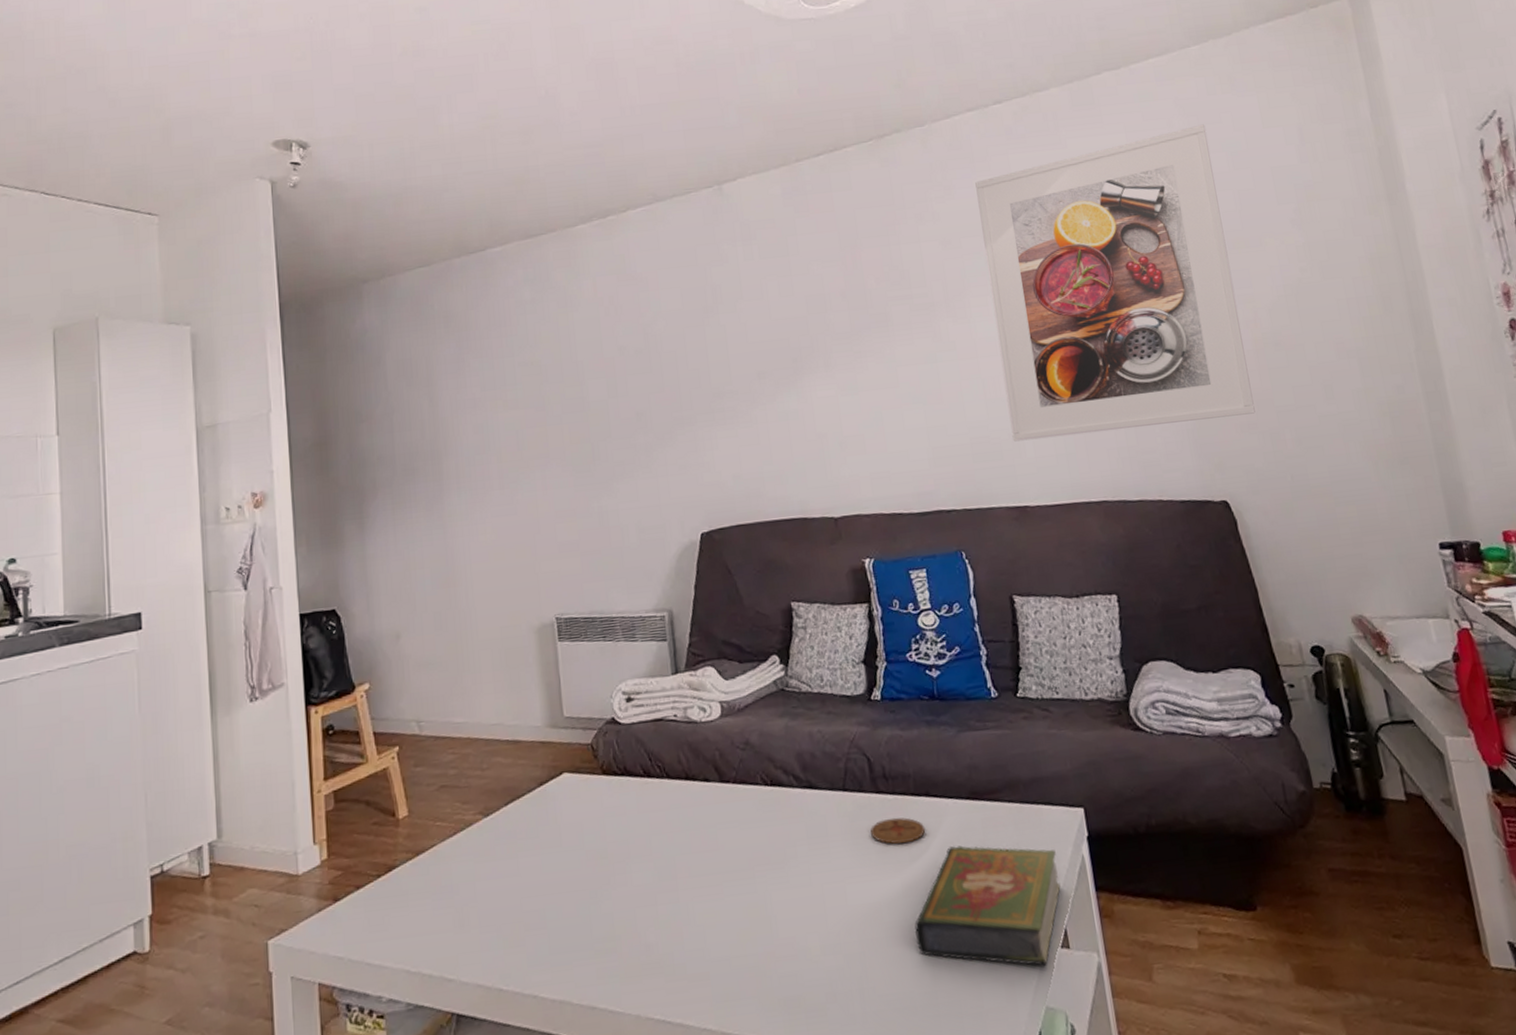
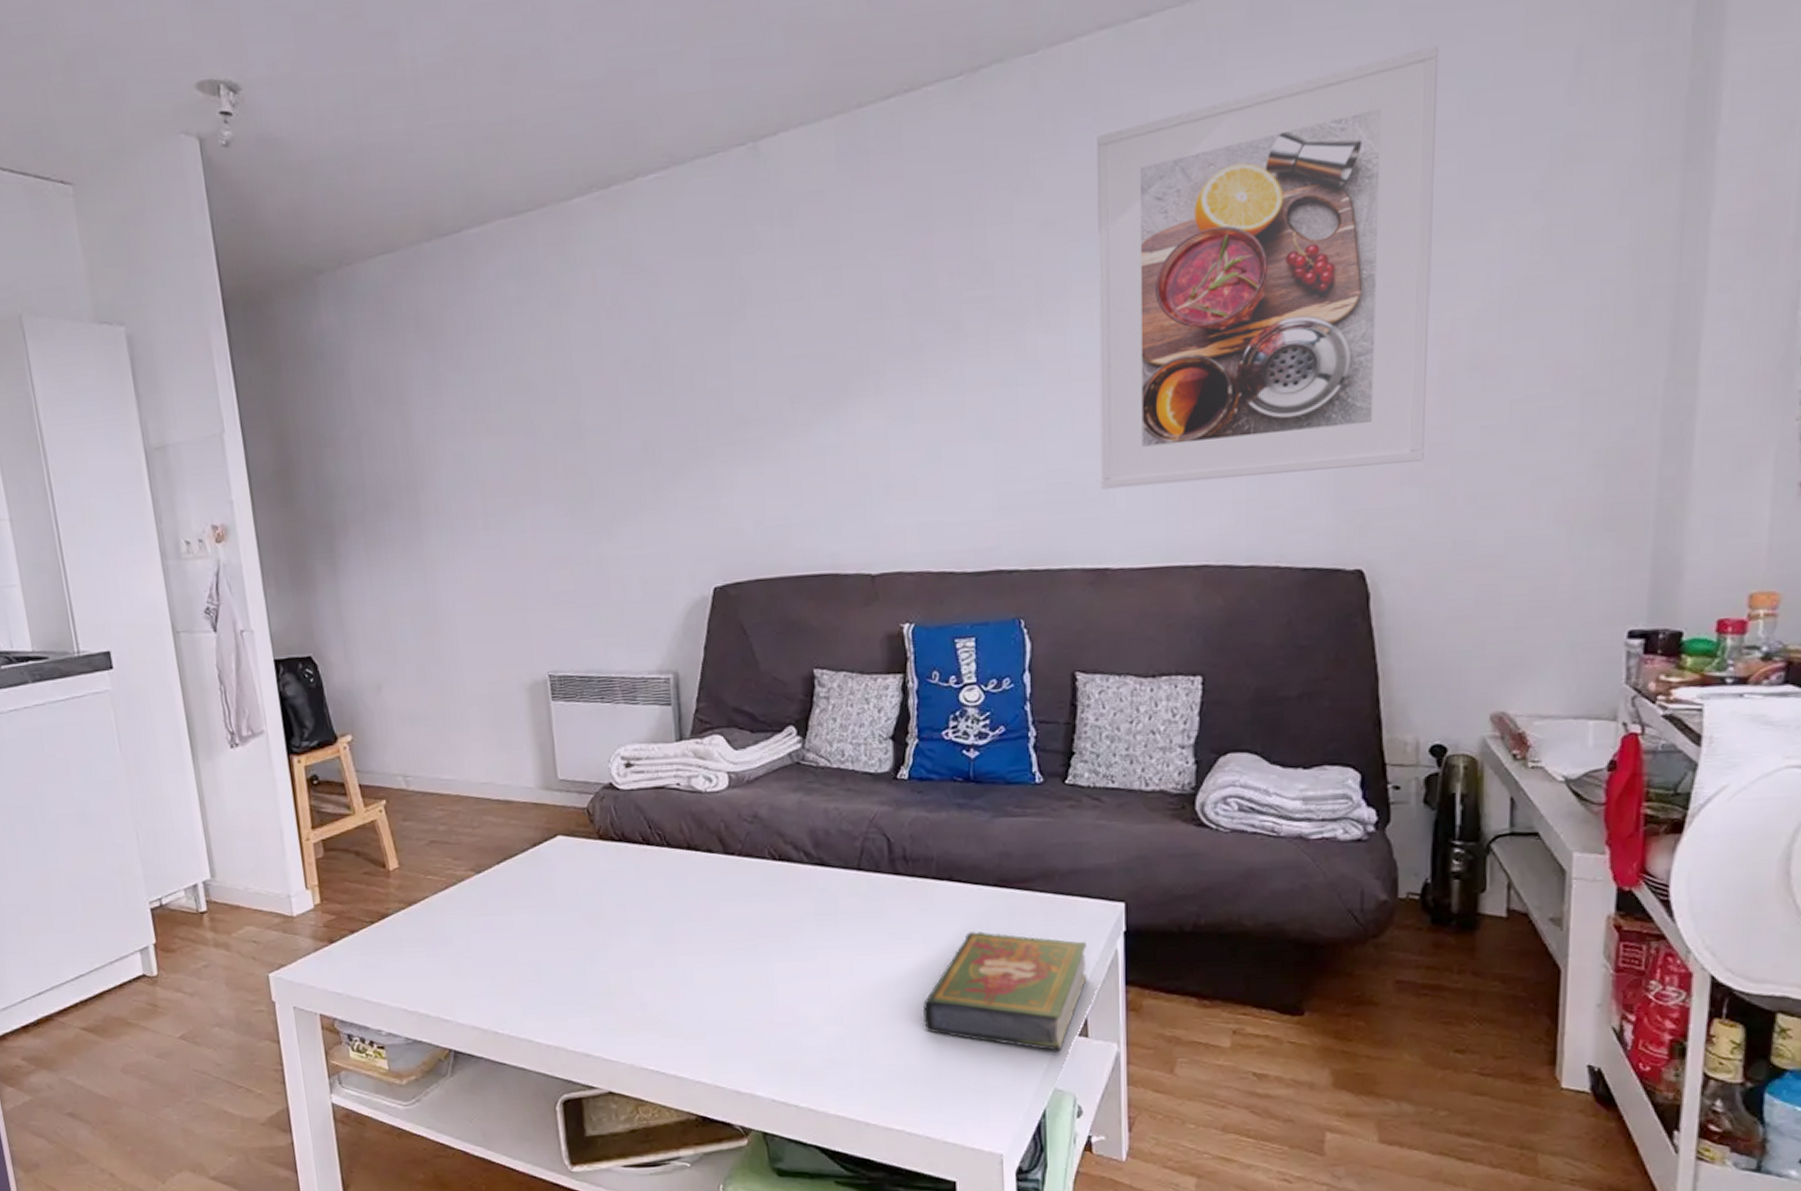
coaster: present [869,817,926,844] -> none [883,900,945,926]

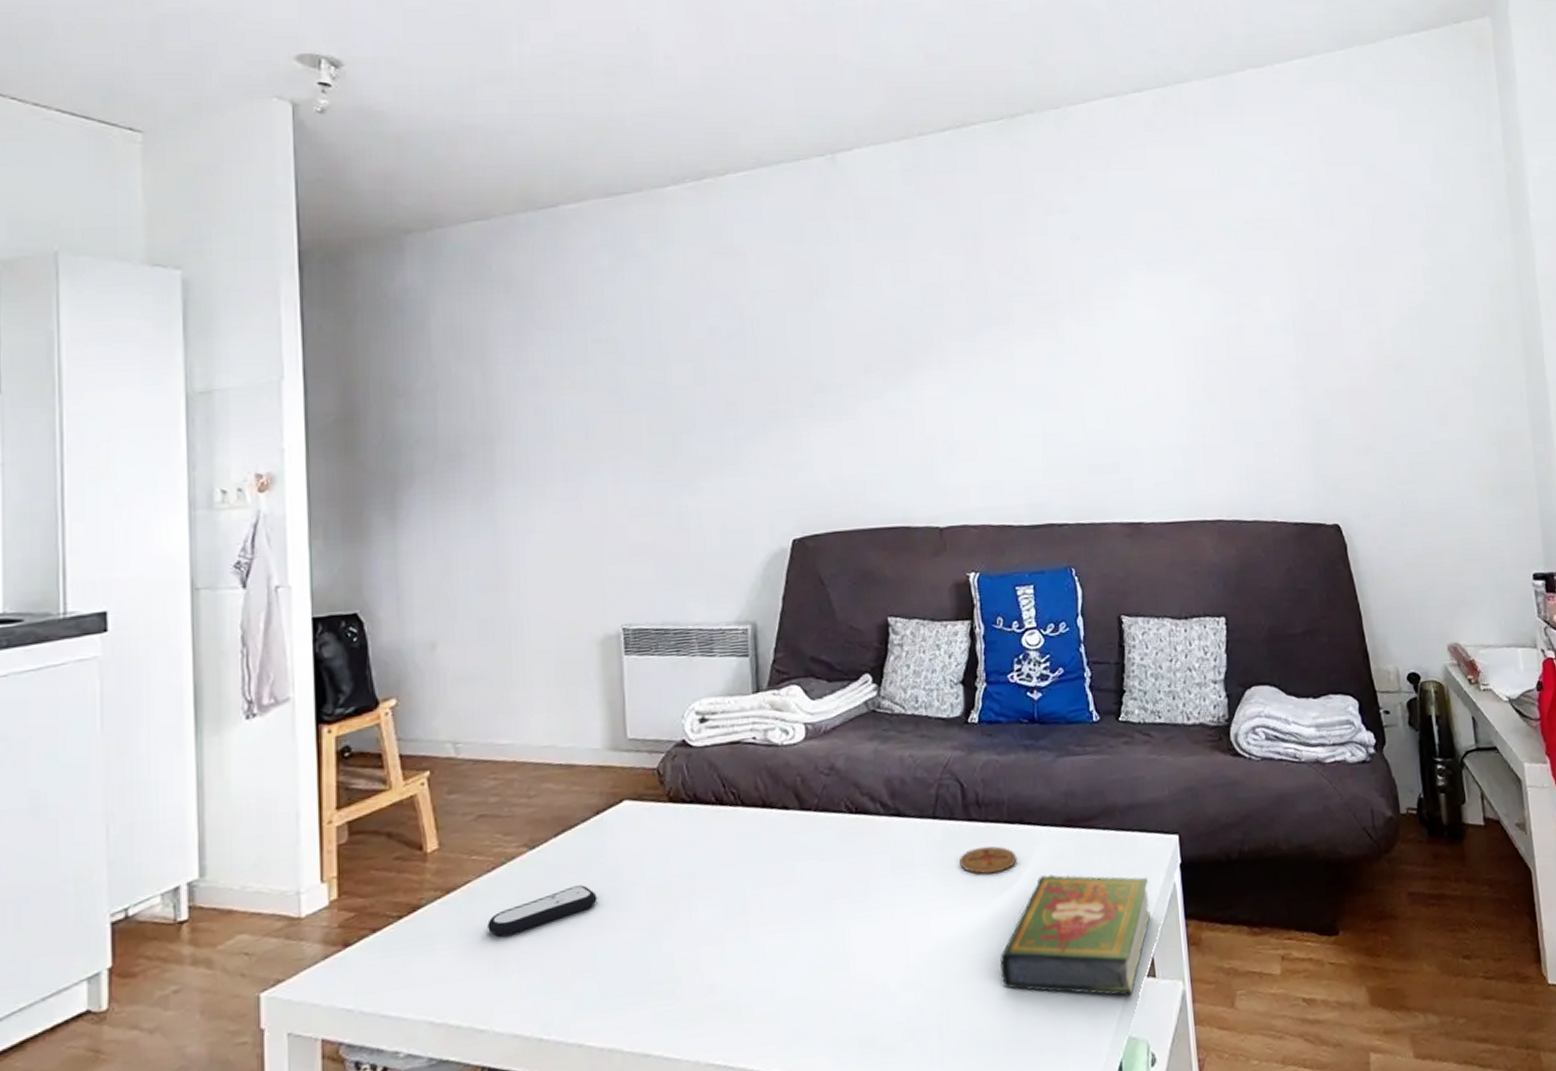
remote control: none [445,907,538,945] -> present [487,885,598,937]
coaster: none [883,900,945,926] -> present [958,846,1017,874]
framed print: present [1097,45,1439,489] -> none [1109,134,1372,454]

